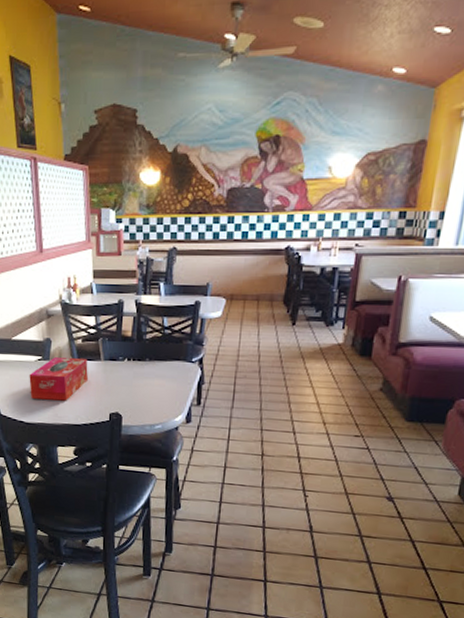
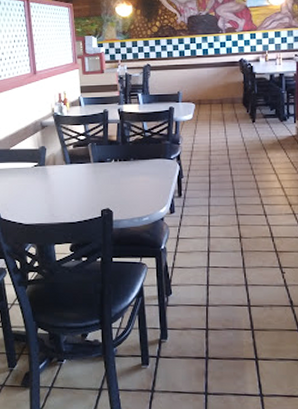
tissue box: present [29,357,88,401] -> none [27,161,80,201]

